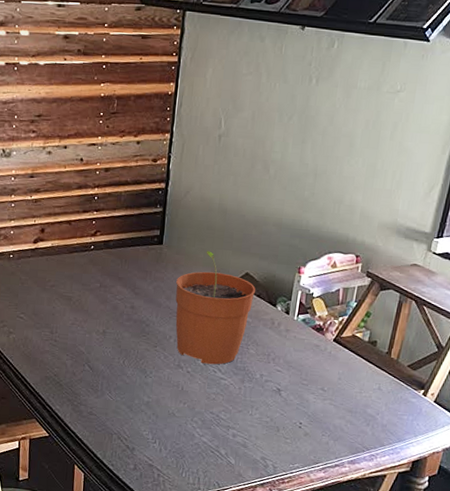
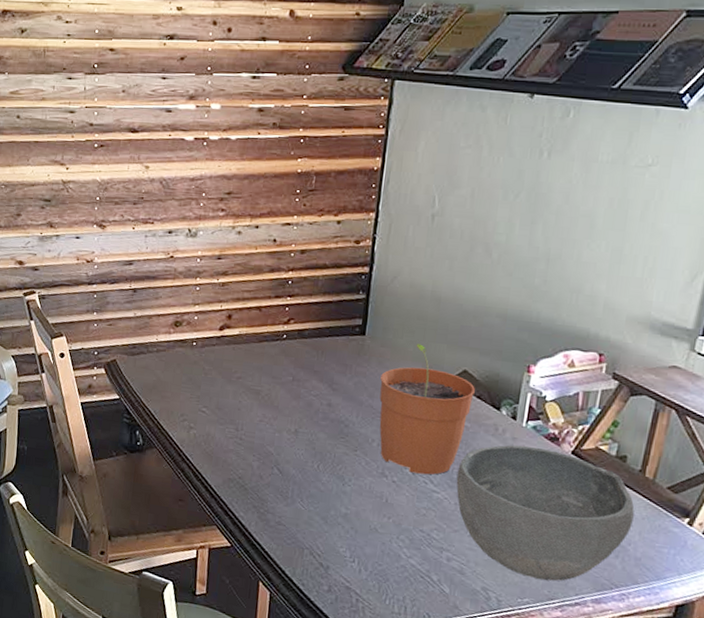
bowl: none [240,336,382,448] -> present [456,445,635,581]

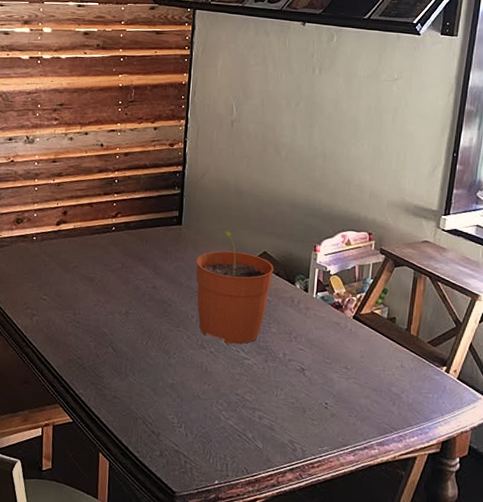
bowl: present [456,445,635,581] -> none [263,314,405,430]

